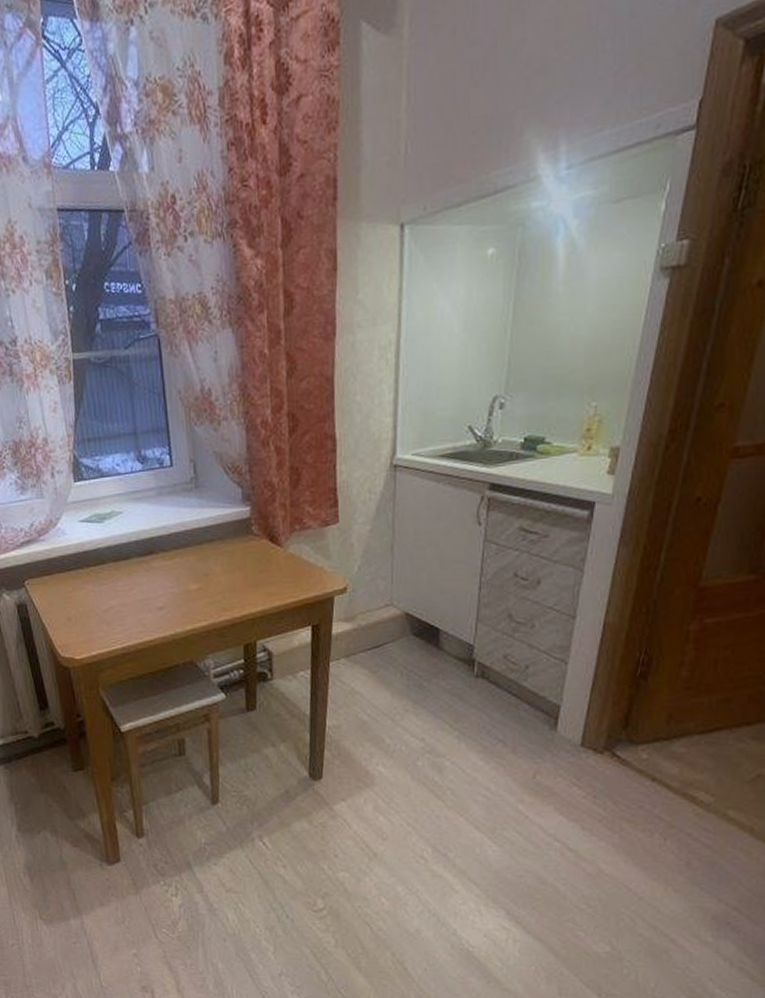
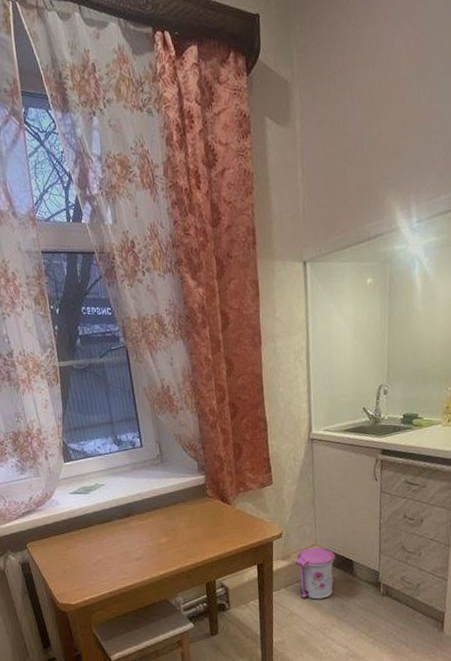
trash can: none [362,608,416,676] -> present [296,547,335,600]

